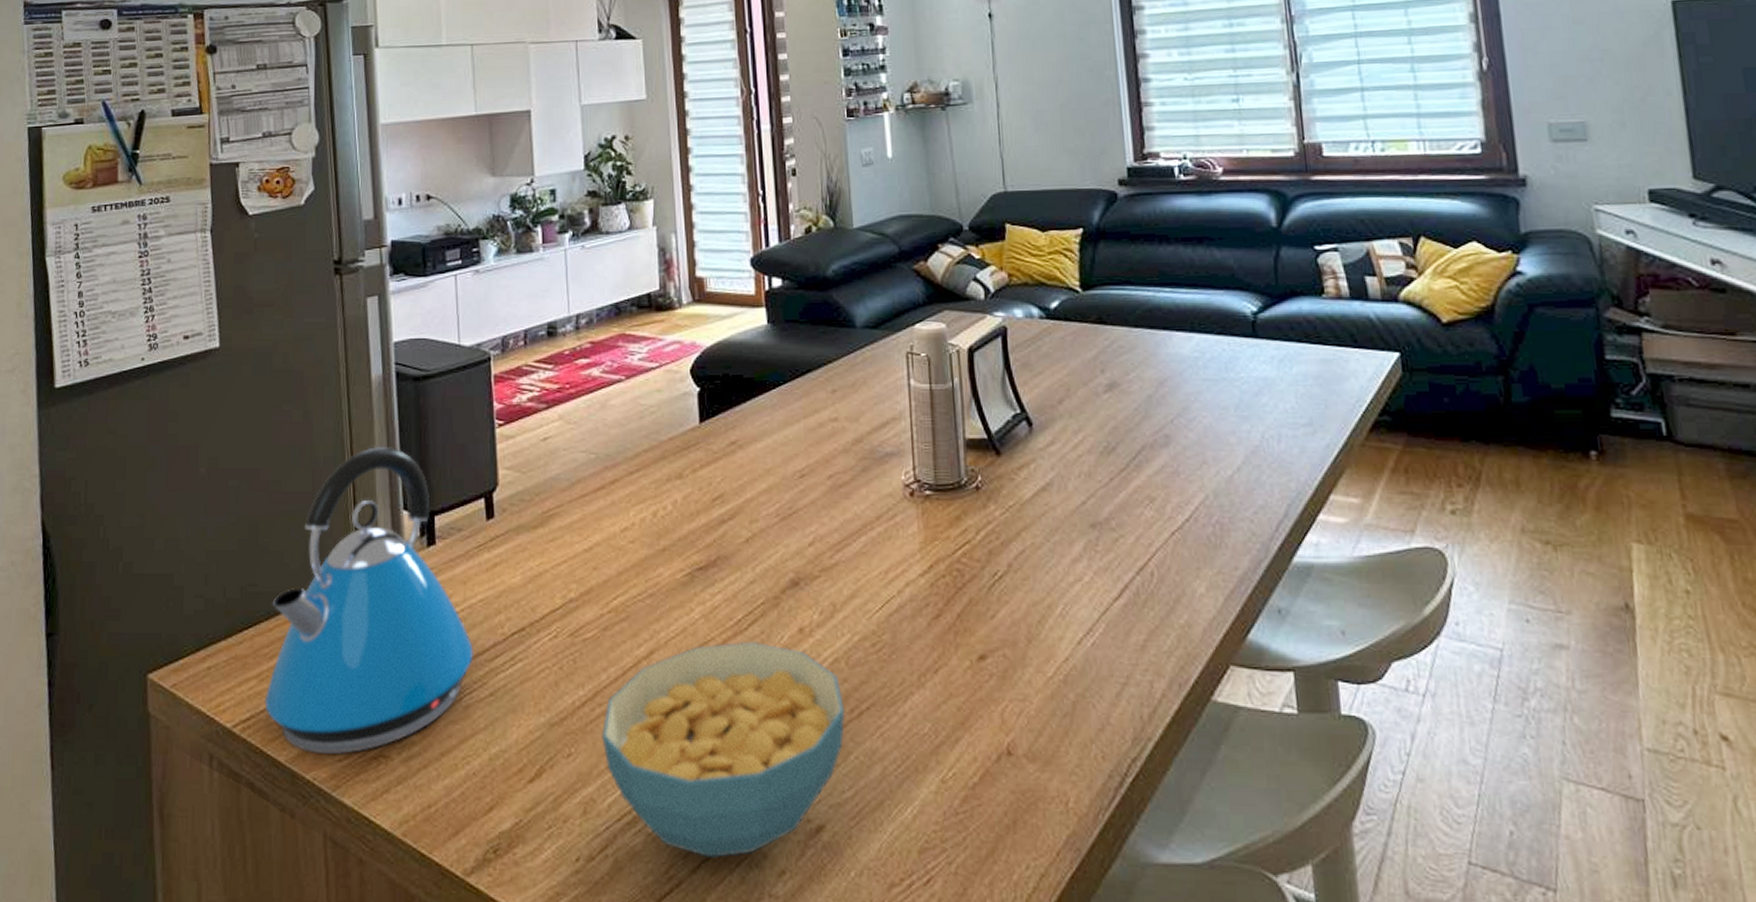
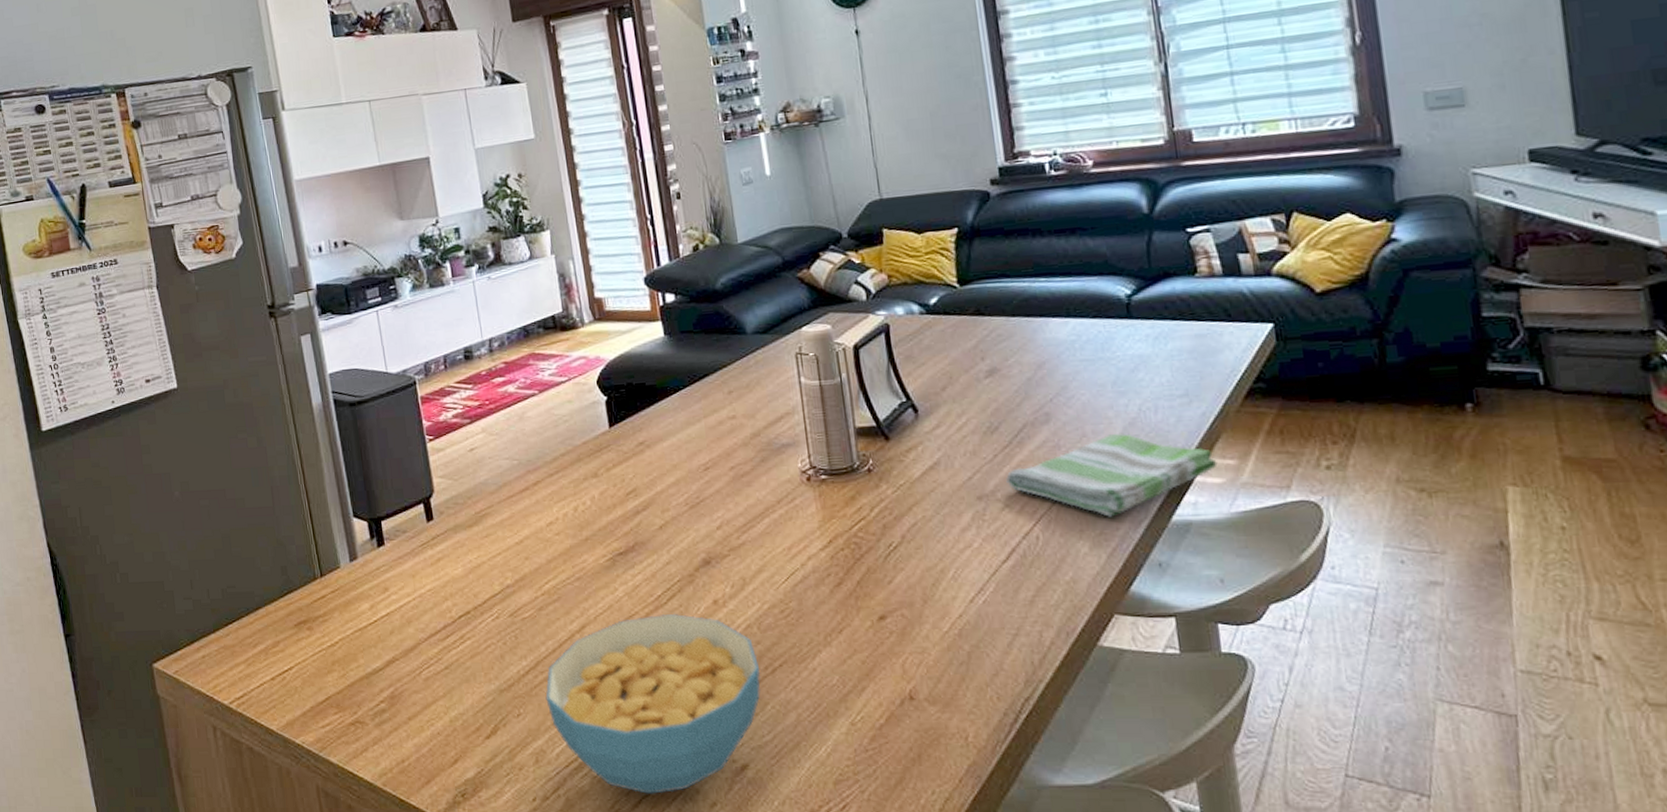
kettle: present [264,445,474,755] -> none [250,463,428,723]
dish towel: none [1121,463,1341,555] -> present [1006,434,1218,517]

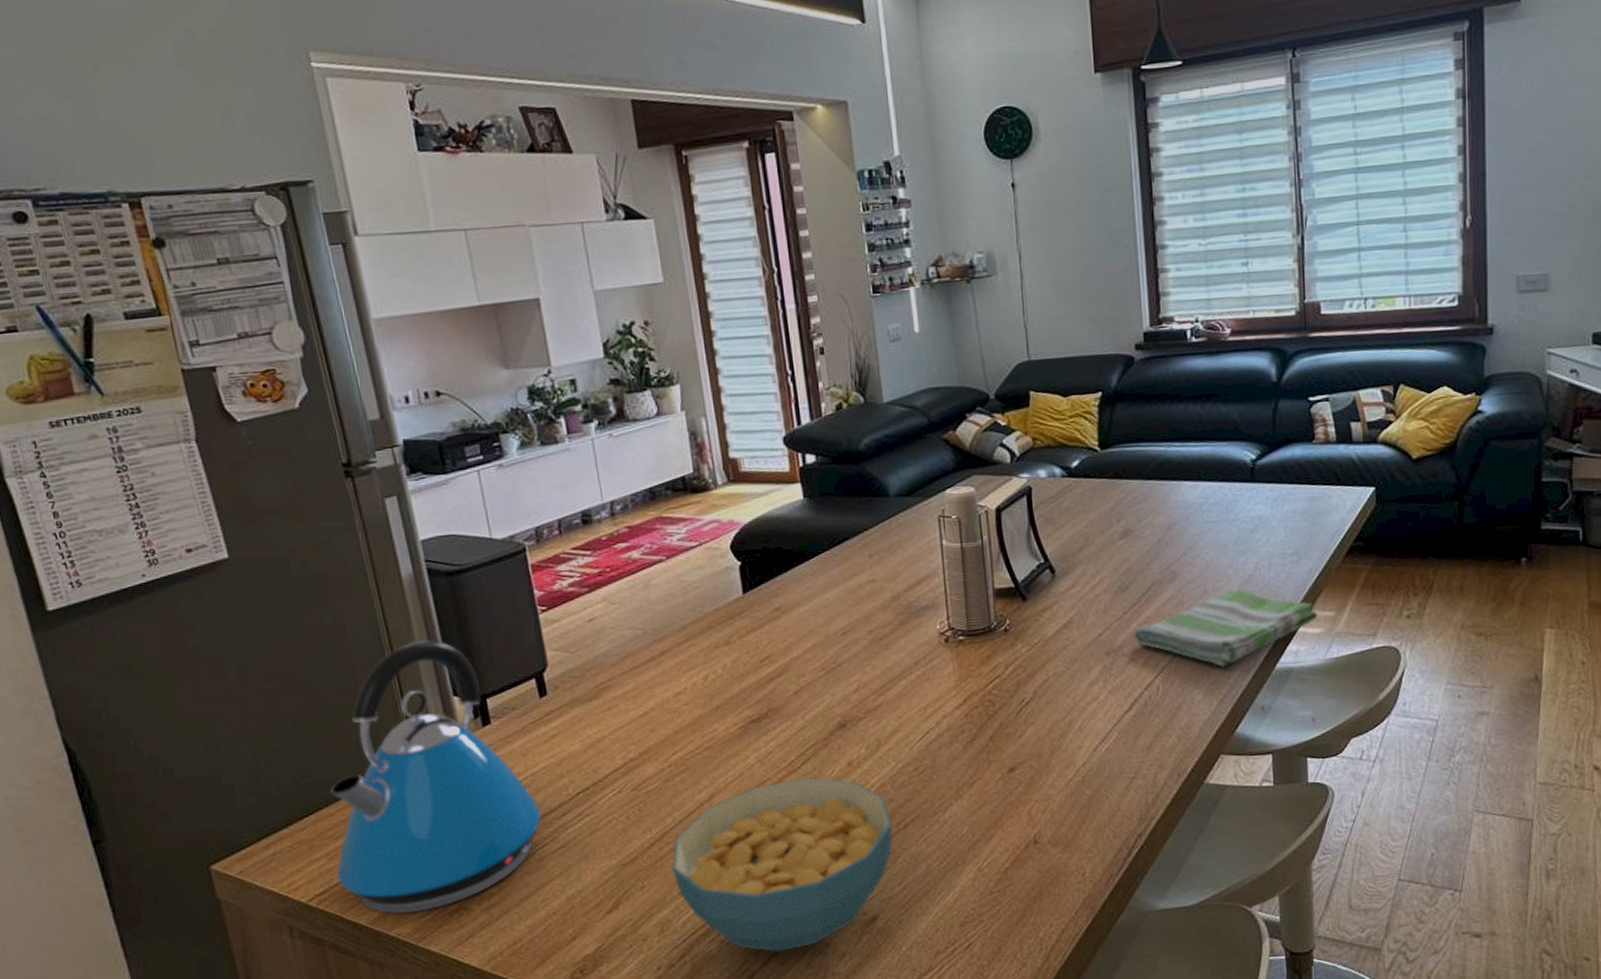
kettle: none [250,463,428,723] -> present [330,638,542,914]

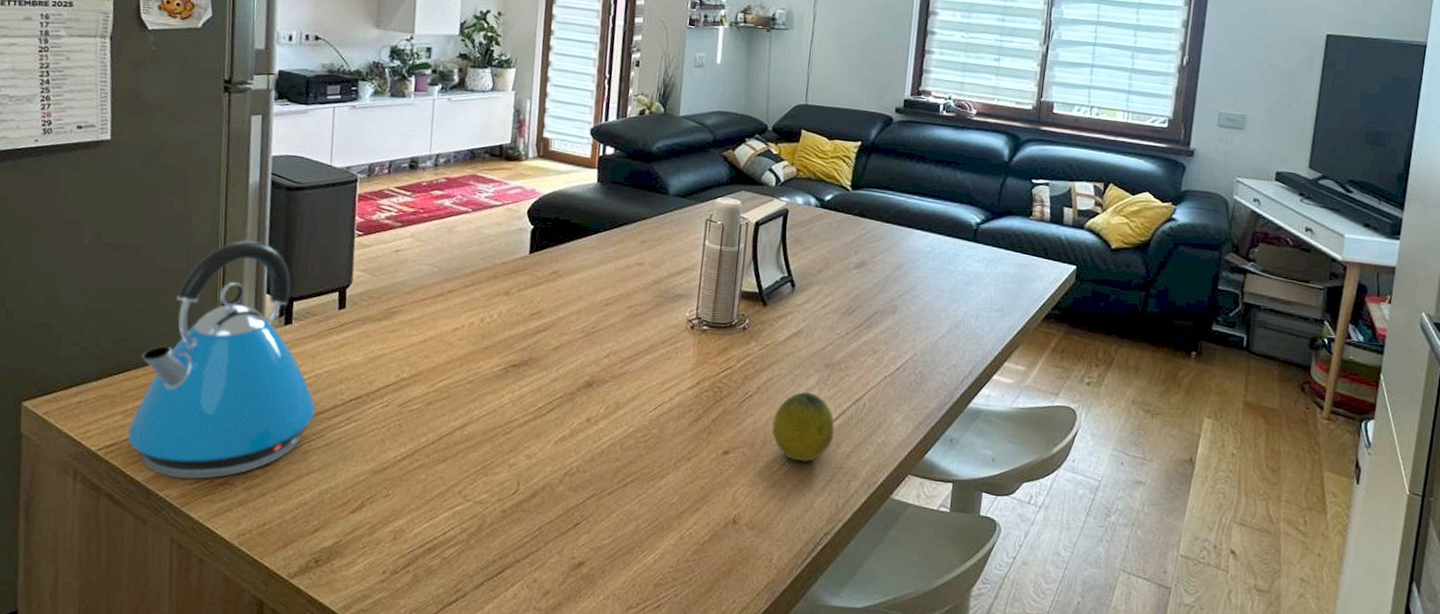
cereal bowl: present [671,777,893,952] -> none [415,423,614,579]
fruit: none [1057,686,1130,764] -> present [772,391,835,462]
dish towel: present [1133,590,1318,667] -> none [851,331,1012,397]

